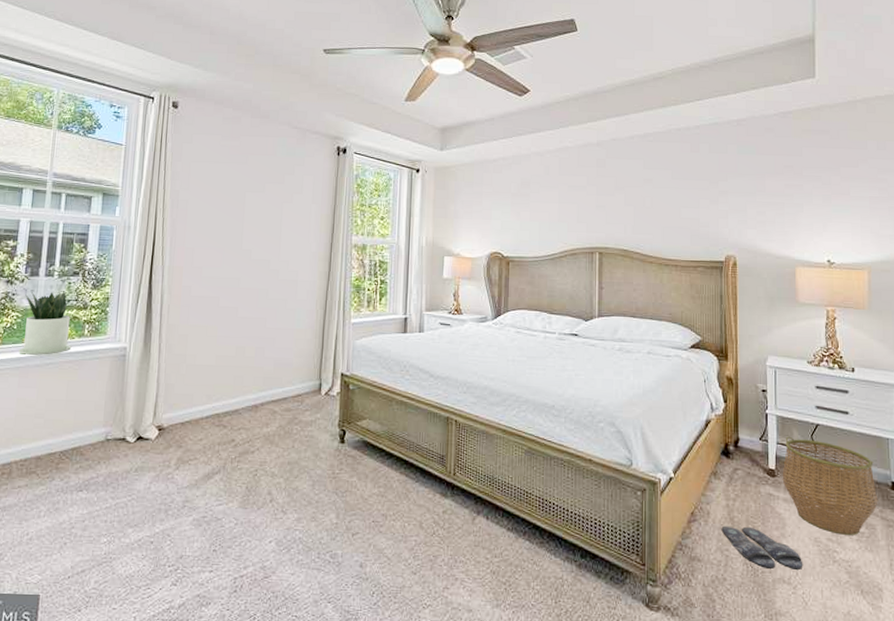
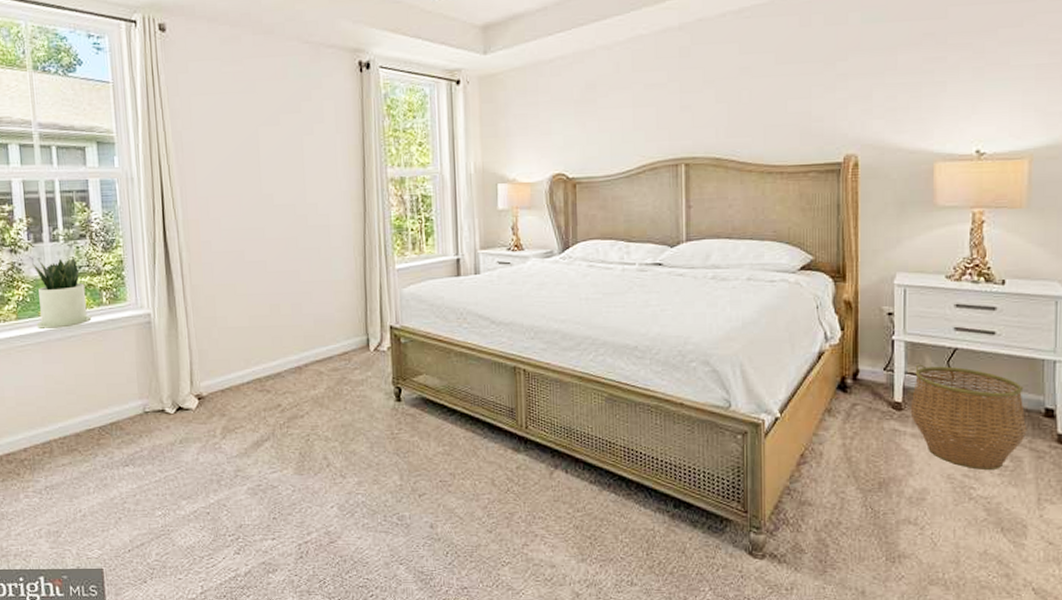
slippers: present [721,525,802,570] -> none [836,466,932,510]

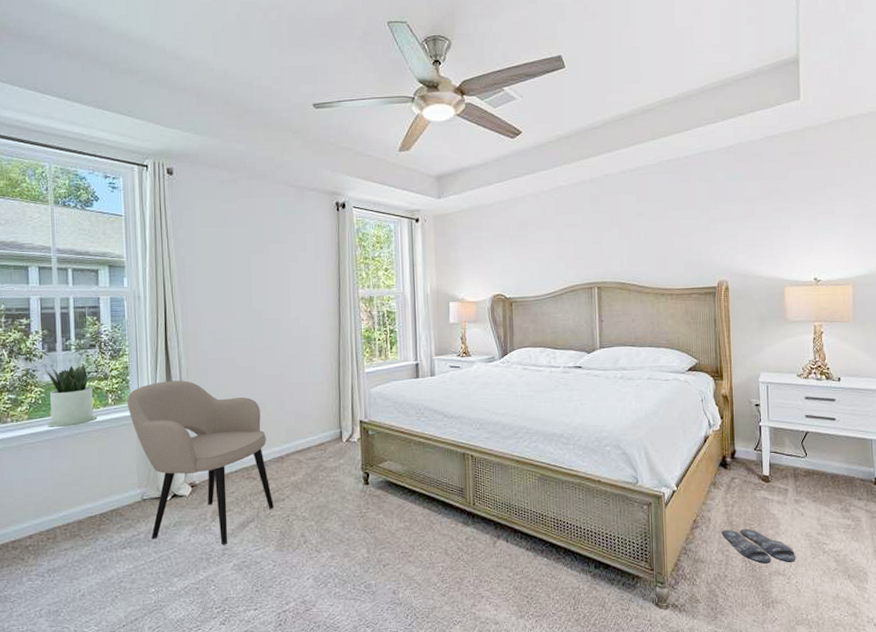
armchair: none [123,277,292,466] -> present [127,380,274,545]
slippers: none [836,466,932,510] -> present [721,528,795,564]
basket: present [910,364,1027,470] -> none [775,445,863,529]

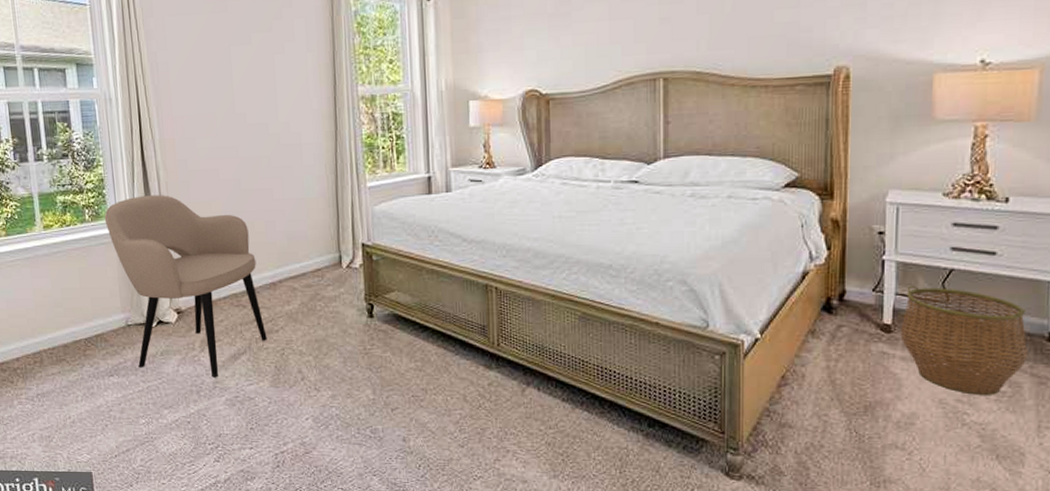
planter: present [45,364,99,428] -> none [19,175,77,246]
slippers: present [721,528,795,564] -> none [819,389,921,434]
basket: none [775,445,863,529] -> present [900,285,1029,395]

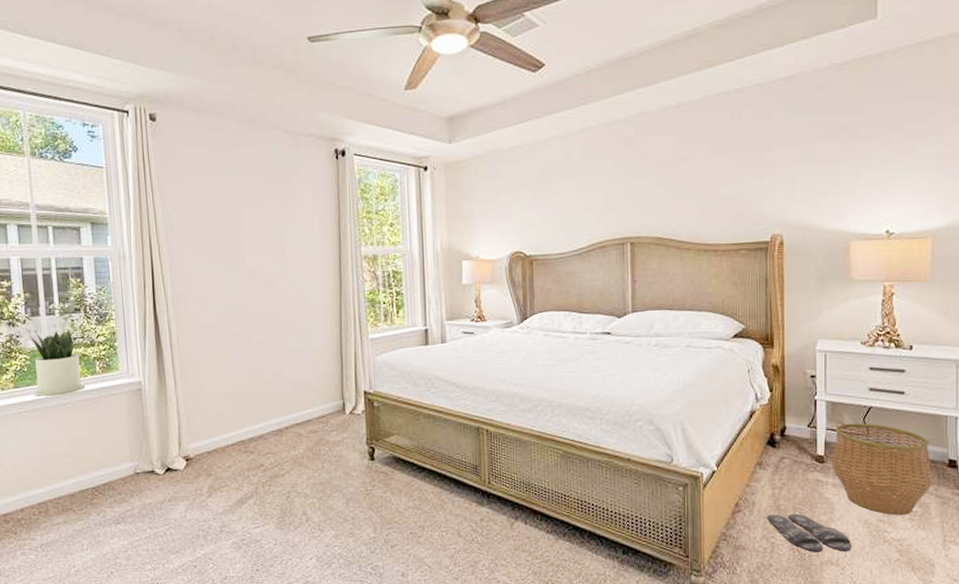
planter: none [19,175,77,246] -> present [29,329,87,397]
armchair: present [104,195,267,378] -> none [115,347,273,522]
slippers: none [819,389,921,434] -> present [767,513,851,552]

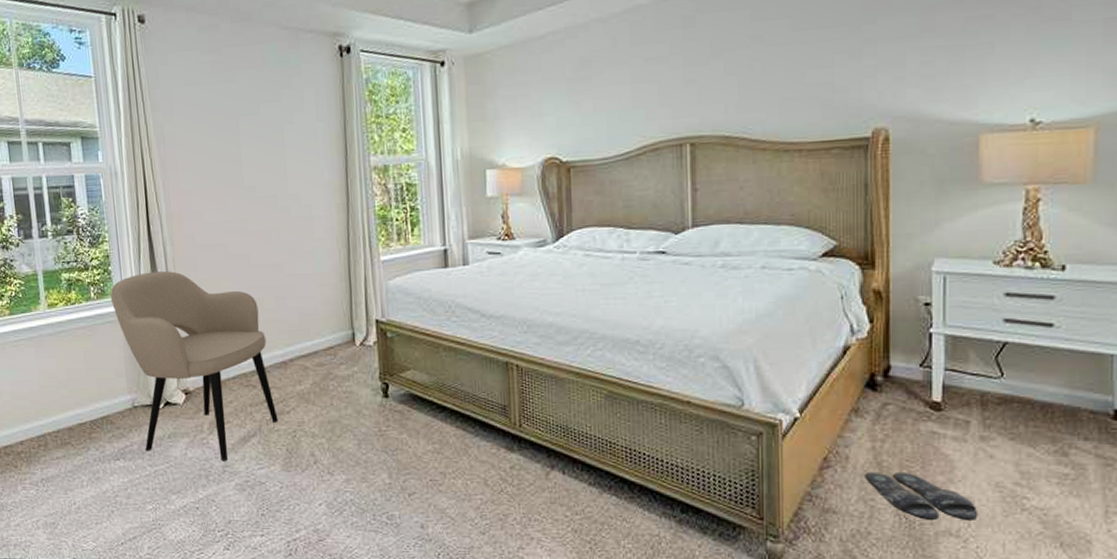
planter: present [29,329,87,397] -> none [23,252,82,325]
armchair: none [115,347,273,522] -> present [110,271,278,461]
basket: present [831,421,934,515] -> none [951,360,1092,478]

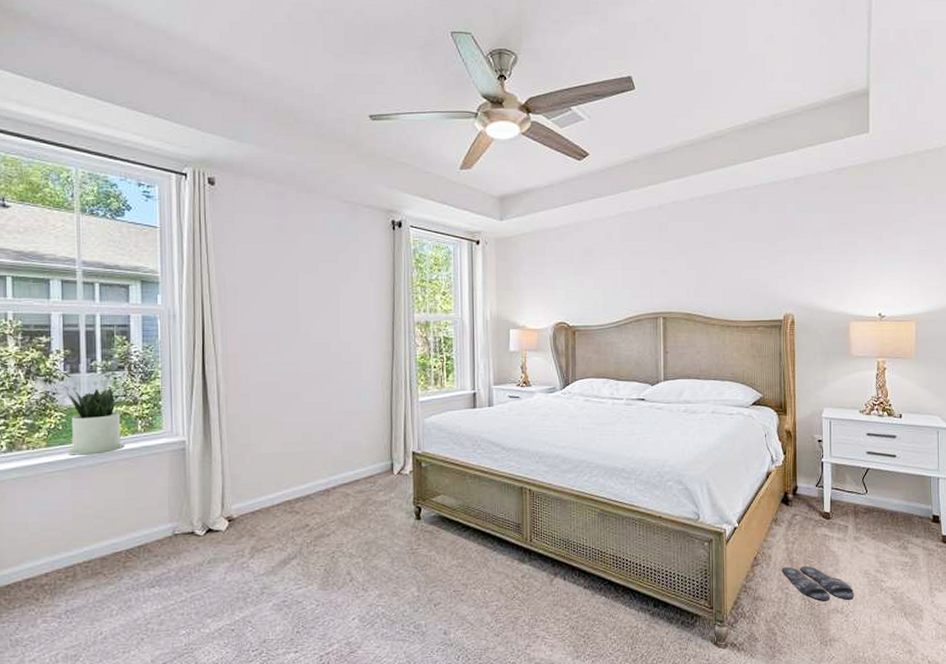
planter: none [23,252,82,325] -> present [67,387,127,456]
armchair: present [110,271,278,461] -> none [158,407,318,584]

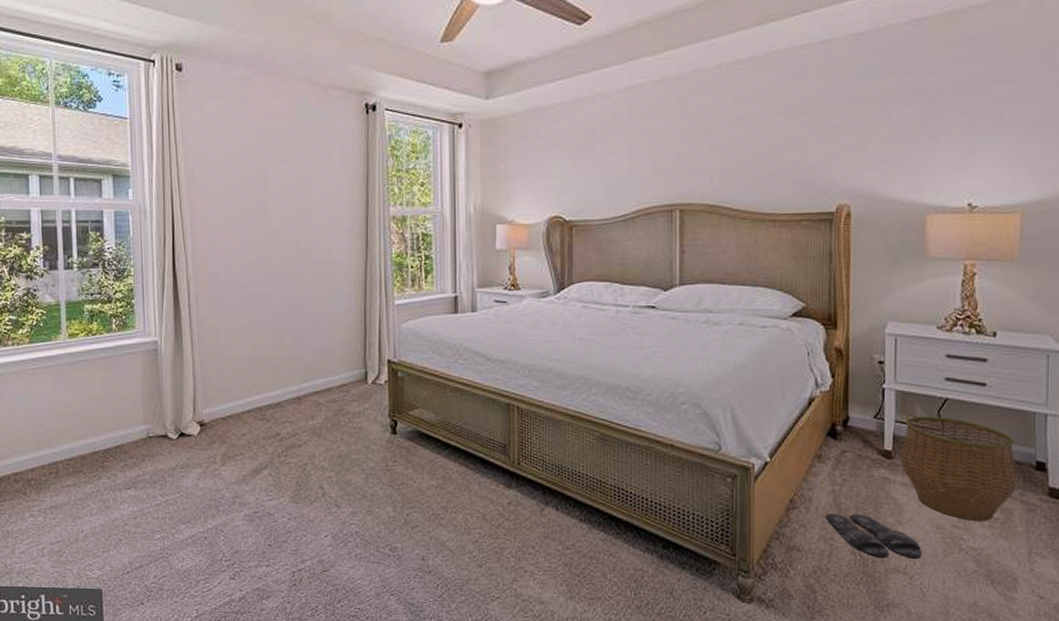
planter: present [67,387,127,456] -> none [47,284,102,354]
basket: none [836,481,921,566] -> present [900,413,1018,521]

